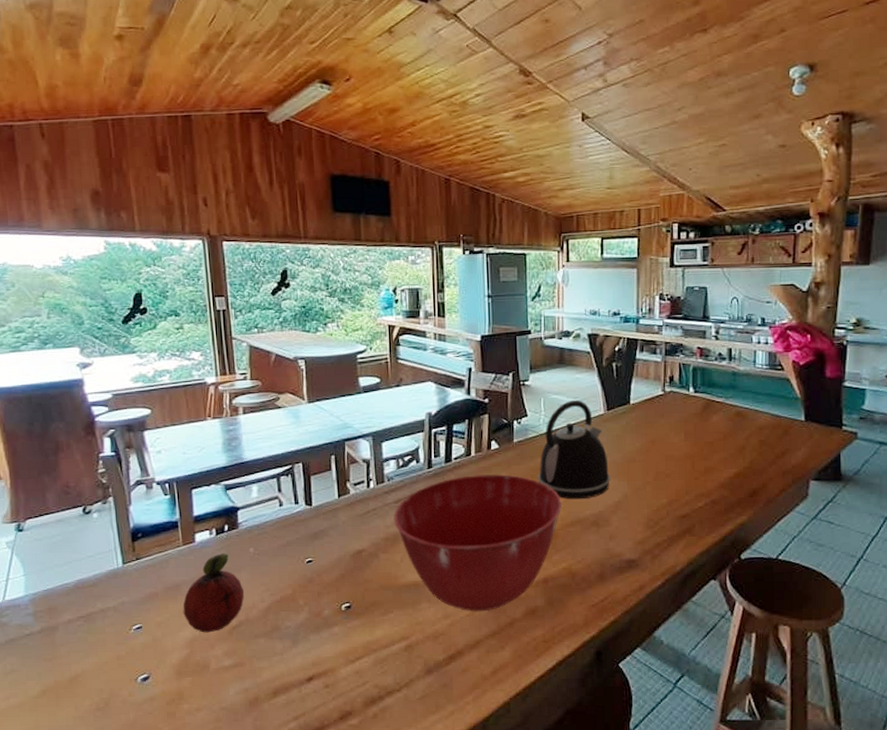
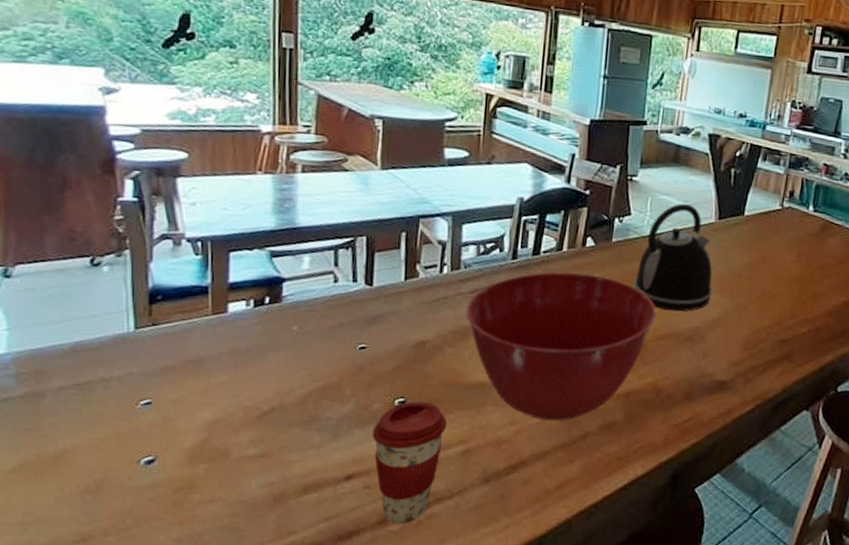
fruit: present [183,553,244,633] -> none [204,328,280,417]
coffee cup: none [325,605,389,718] -> present [372,401,448,524]

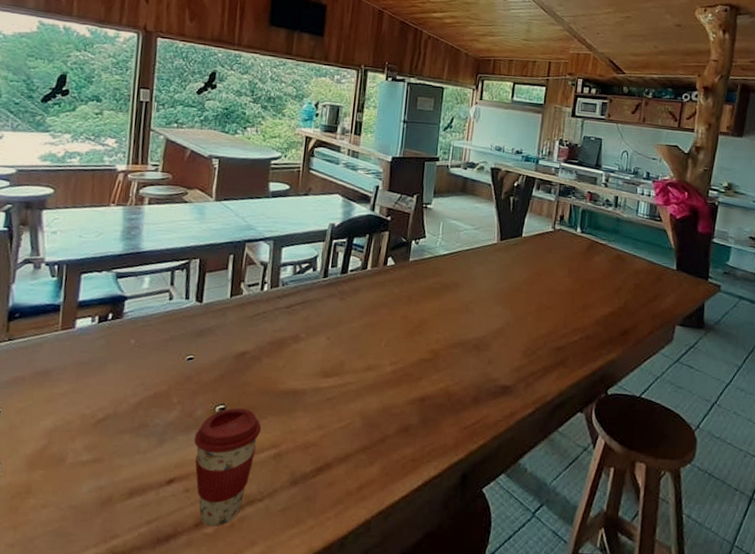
mixing bowl: present [465,271,656,421] -> none [281,288,447,425]
kettle: present [633,203,712,312] -> none [427,227,496,323]

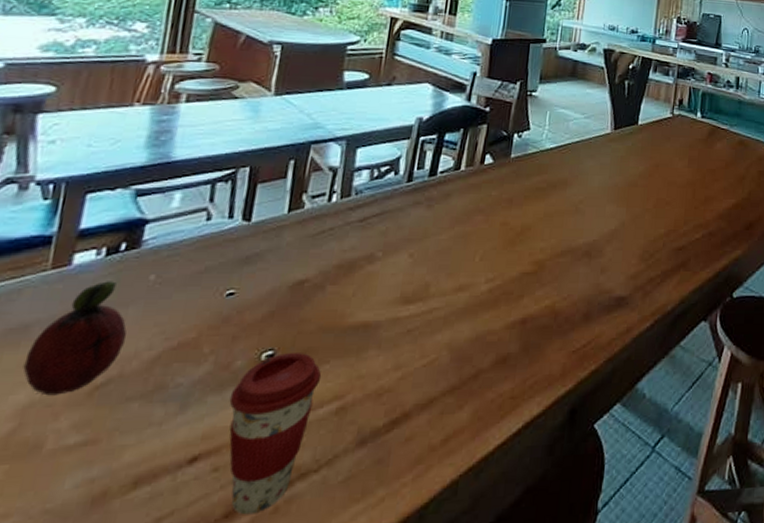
fruit: none [48,342,117,424] -> present [23,281,127,396]

